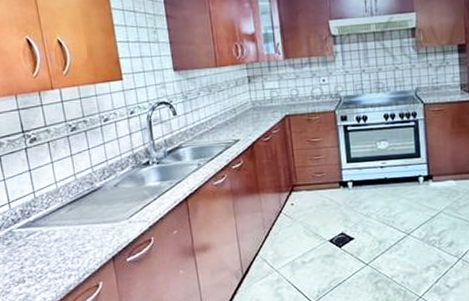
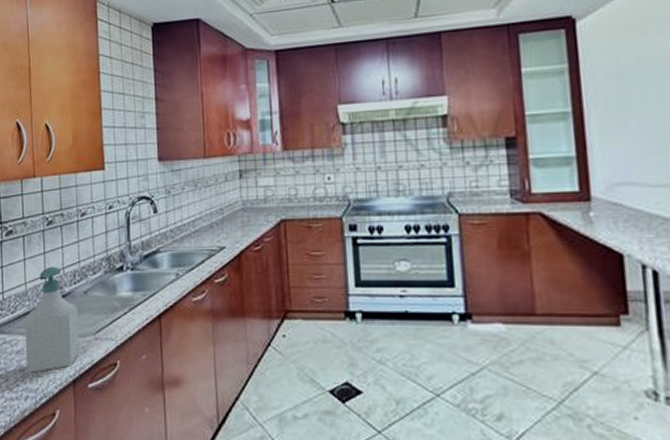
soap bottle: none [60,166,116,256] -> present [24,266,80,373]

